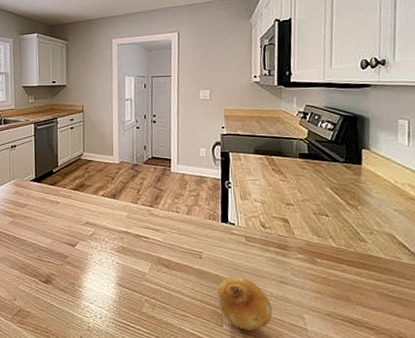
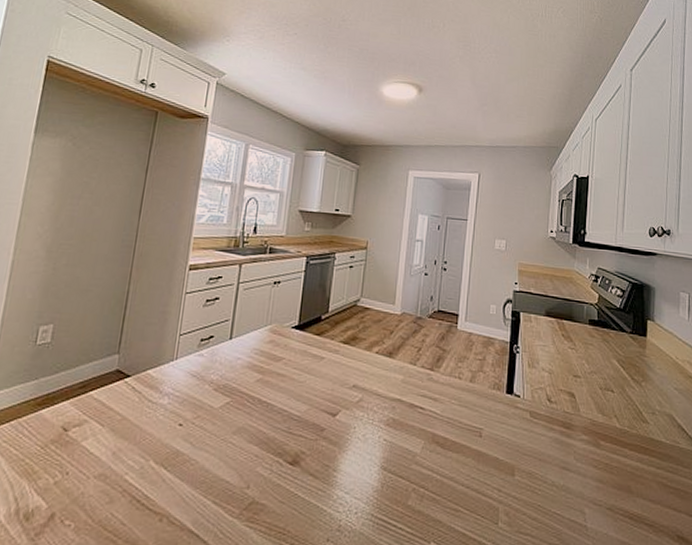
fruit: present [216,276,273,330] -> none [494,460,553,529]

